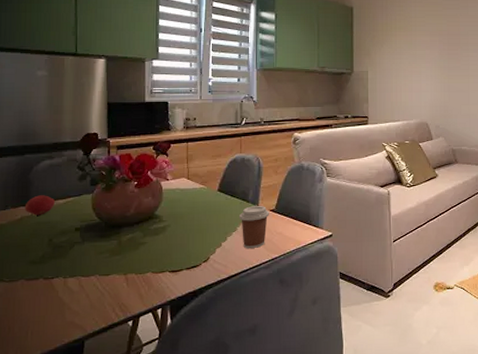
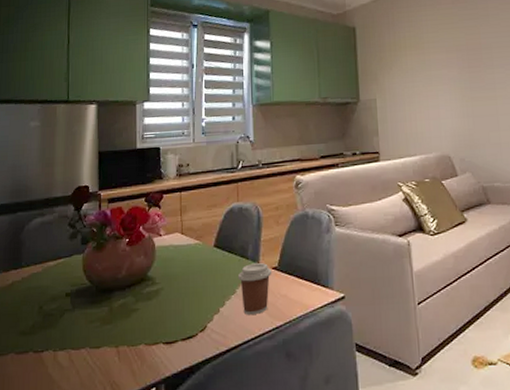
apple: present [24,195,55,216] -> none [16,256,45,280]

